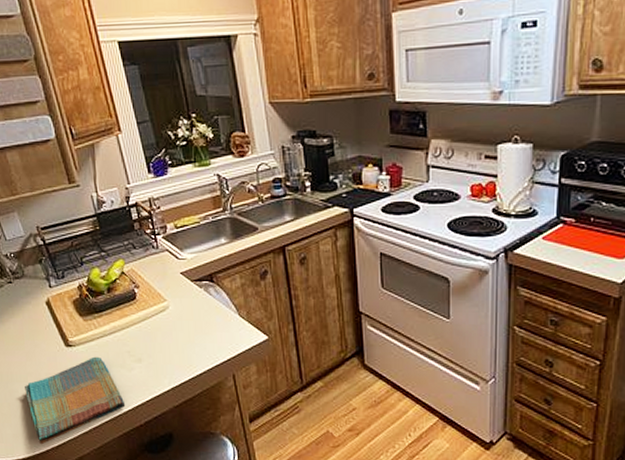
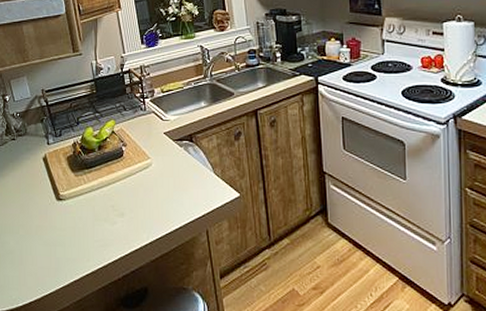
dish towel: present [25,356,126,445] -> none [16,210,106,297]

